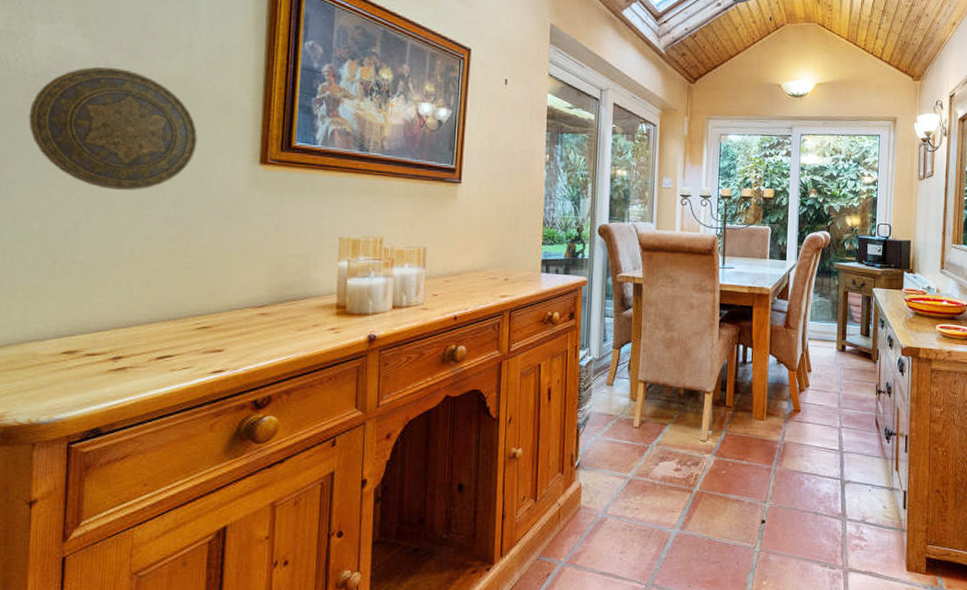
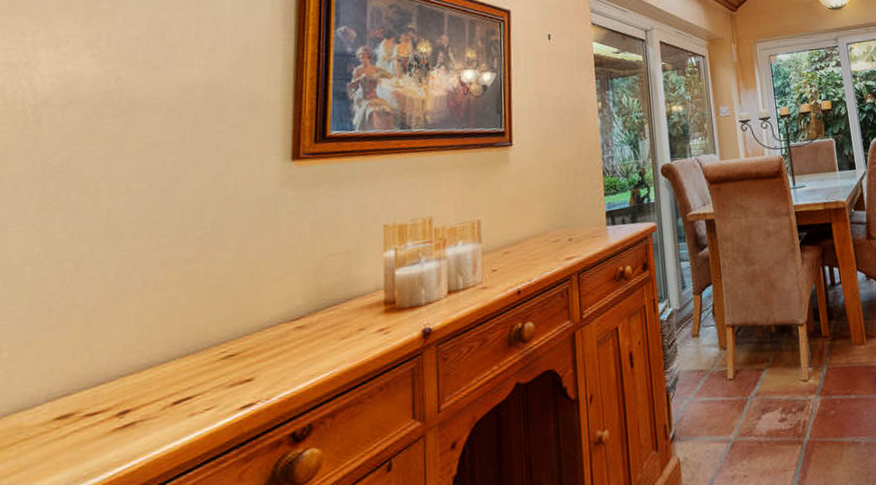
decorative plate: present [28,66,198,191] -> none [25,84,221,216]

